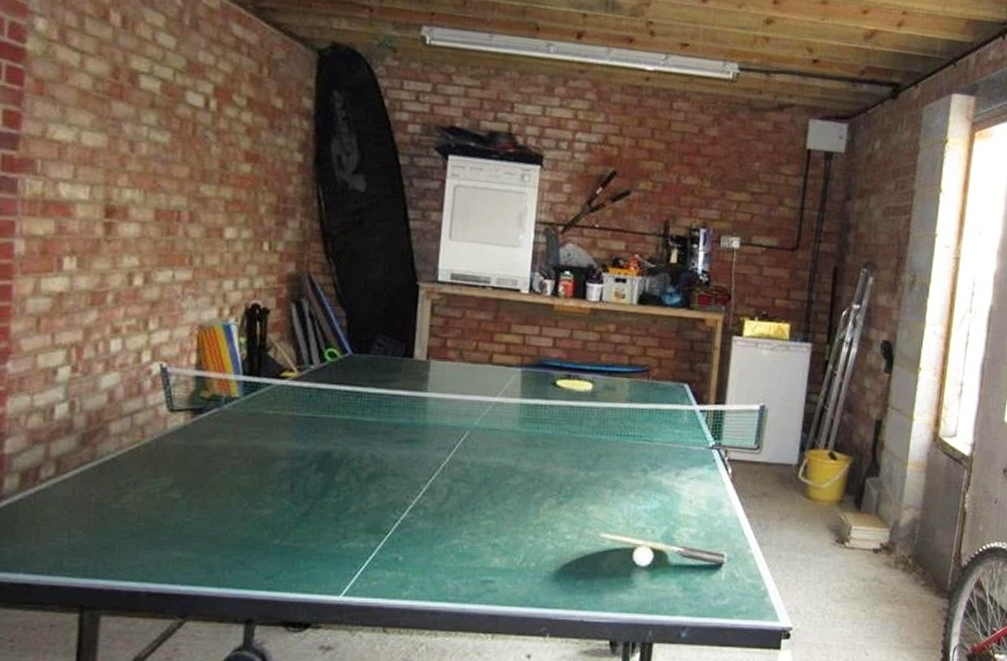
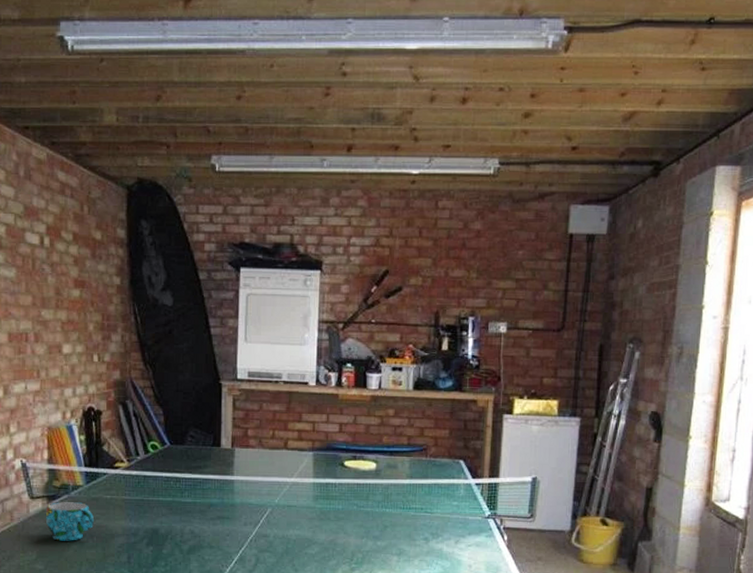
cup: none [188,416,251,465] -> present [46,502,94,541]

